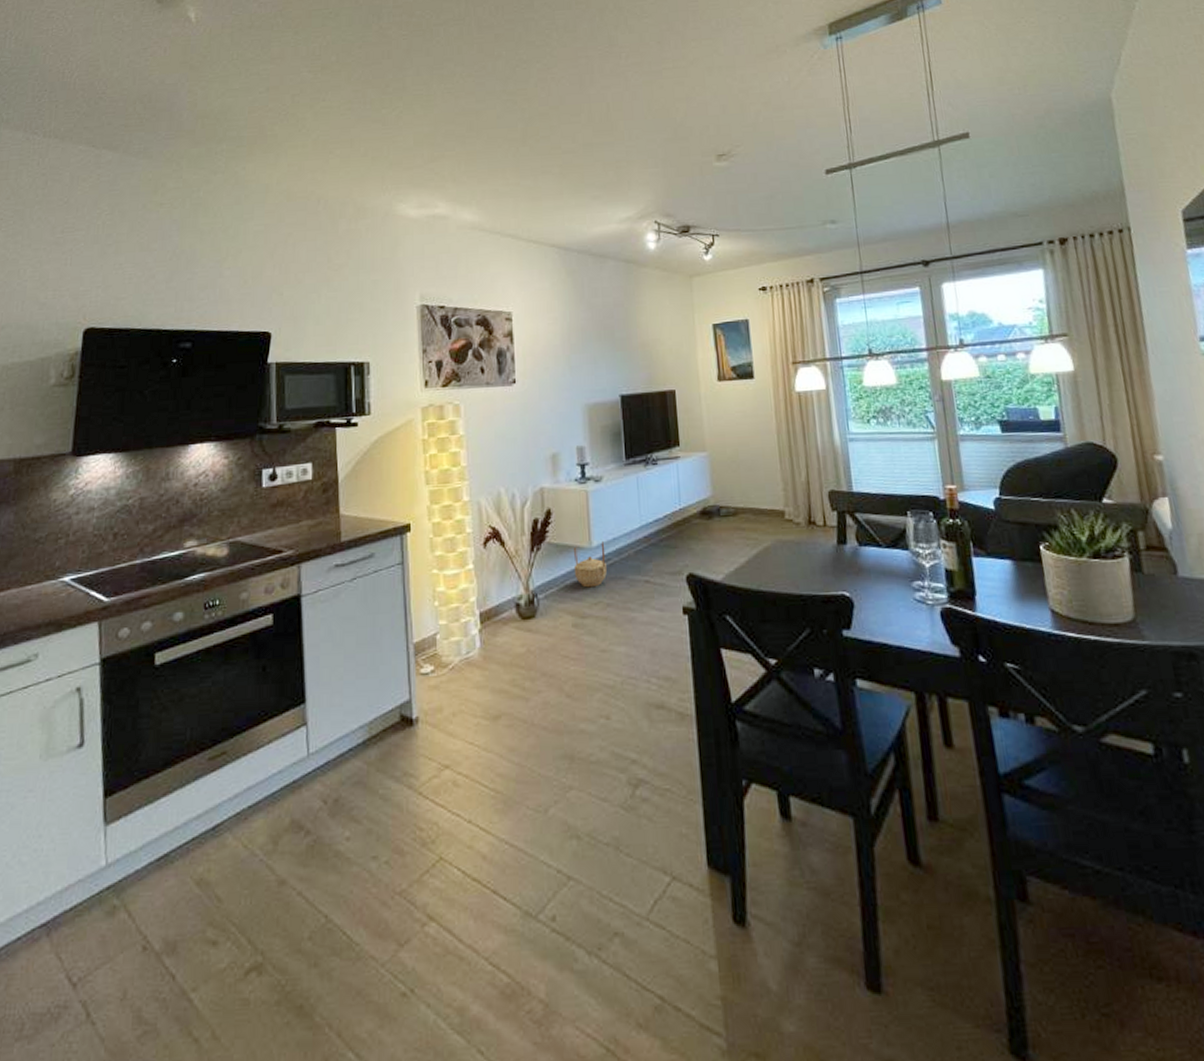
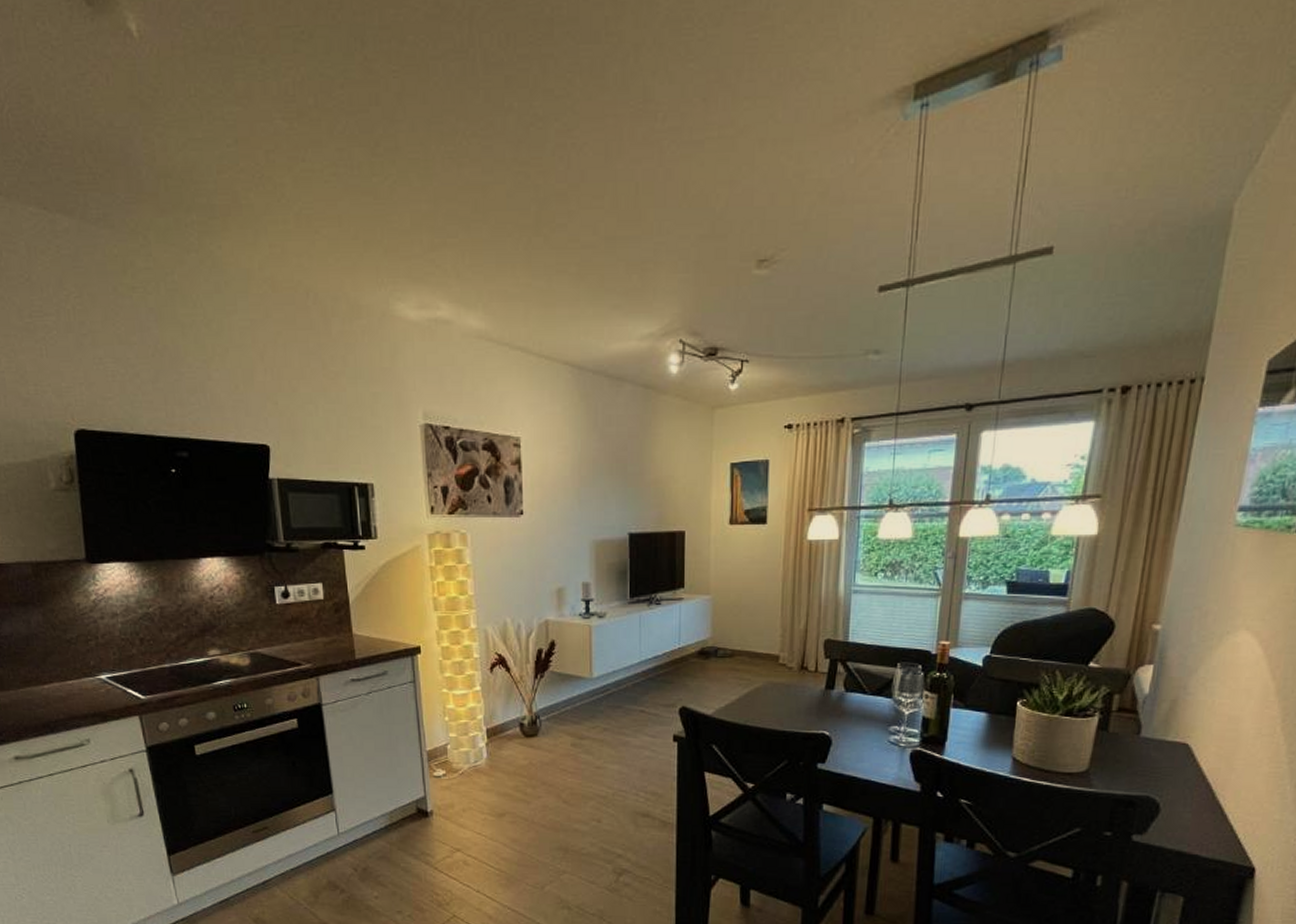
basket: present [573,540,607,588] -> none [574,672,605,713]

